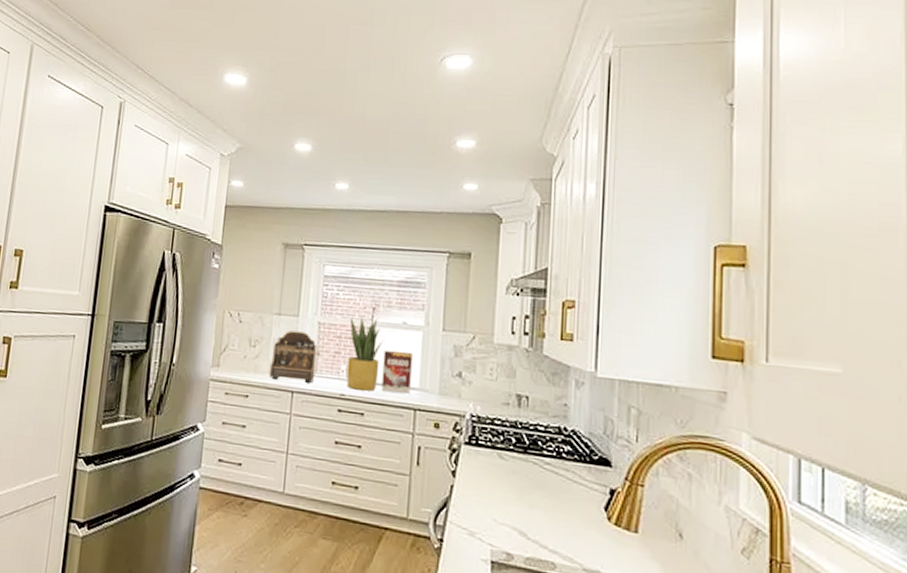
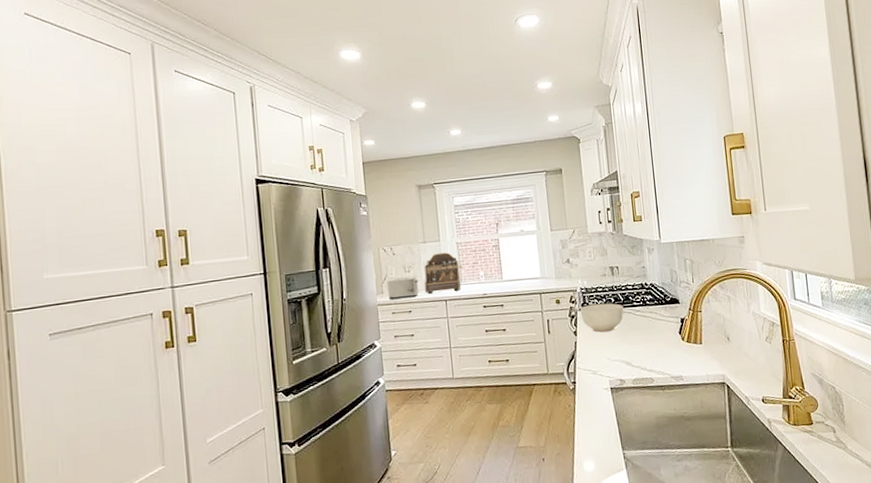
toaster: none [224,349,264,380] -> present [387,275,419,300]
planter: present [346,316,385,392] -> none [480,230,510,289]
cereal box: present [381,351,413,394] -> none [510,251,535,285]
bowl: none [465,439,528,483] -> present [580,303,624,332]

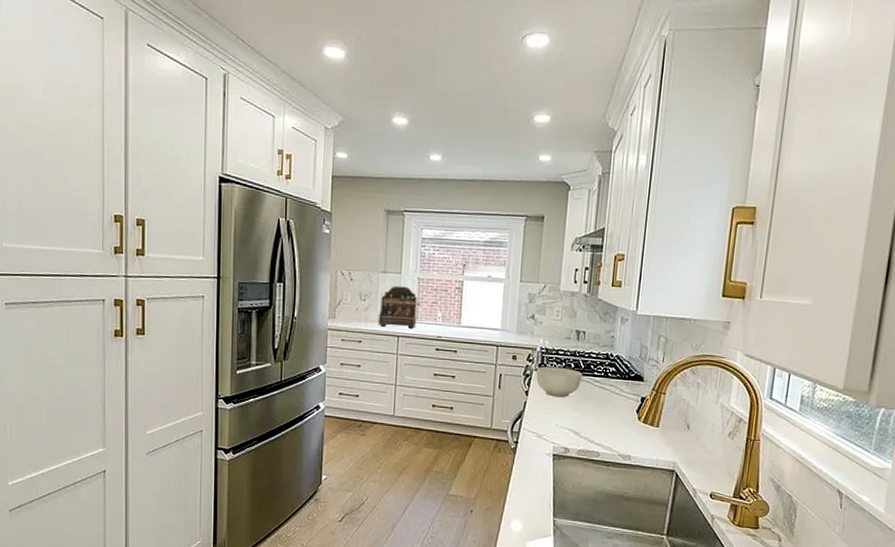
toaster: present [387,275,419,300] -> none [340,303,373,328]

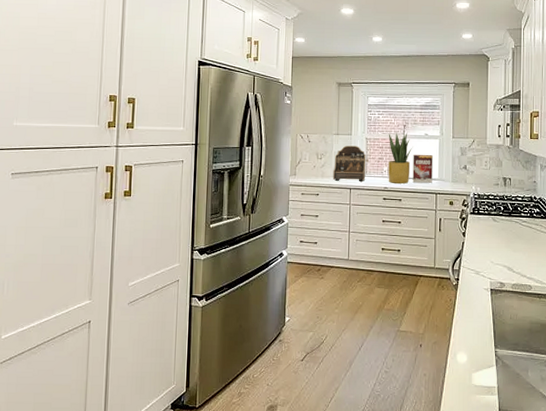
planter: none [442,272,473,333] -> present [388,131,413,184]
cereal box: none [470,299,496,334] -> present [412,154,433,183]
bowl: present [536,366,583,398] -> none [471,210,512,237]

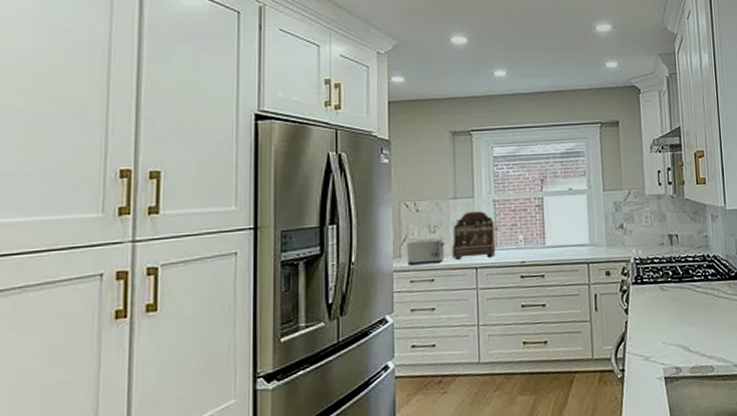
toaster: none [300,162,328,183] -> present [407,237,445,266]
planter: present [388,131,413,184] -> none [521,187,555,256]
cereal box: present [412,154,433,183] -> none [555,214,582,252]

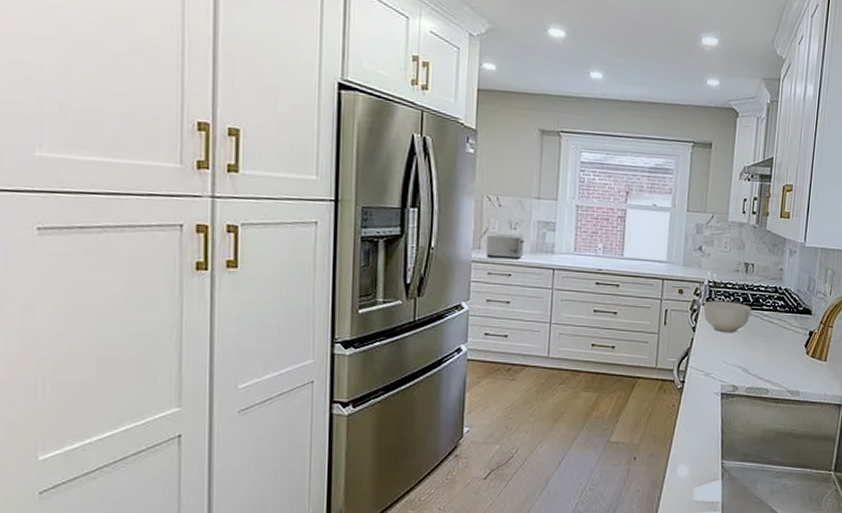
spice rack: present [451,211,500,259] -> none [530,213,580,261]
bowl: none [632,276,683,311] -> present [703,300,752,333]

